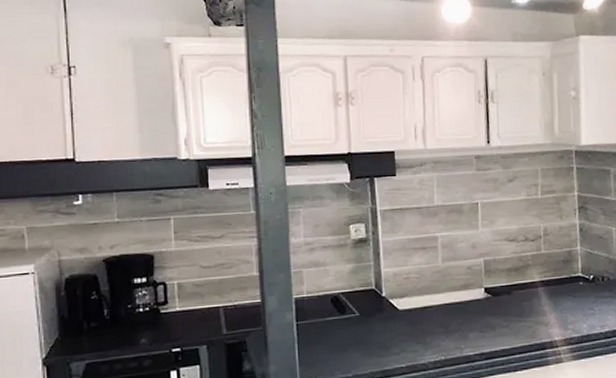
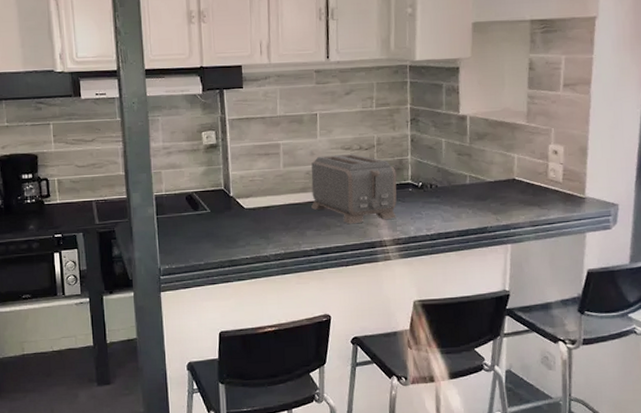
toaster: none [473,246,567,324] -> present [311,154,397,225]

